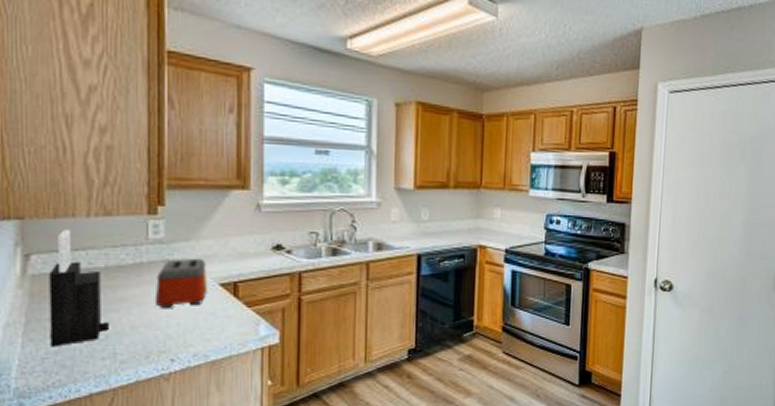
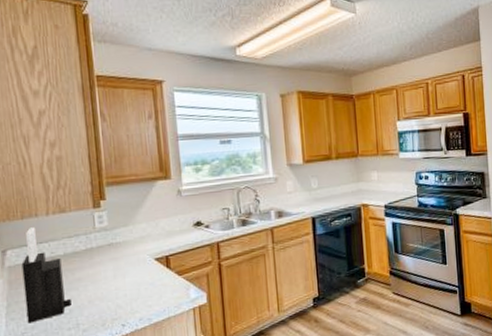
toaster: present [154,258,208,309] -> none [104,239,146,284]

